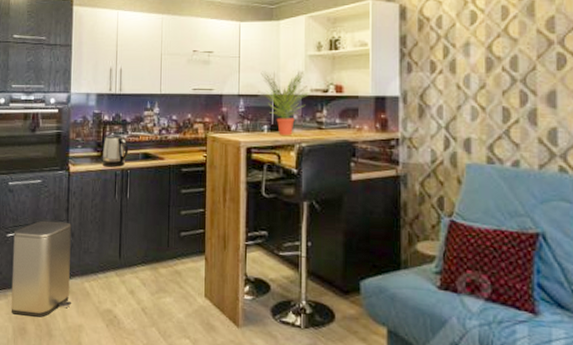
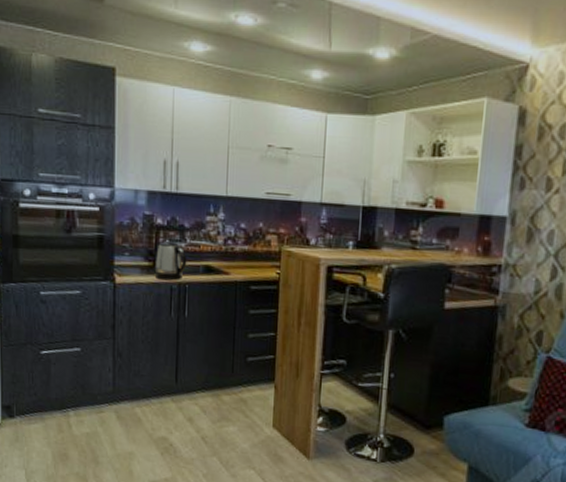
pedal bin: present [11,220,72,317] -> none [49,337,121,443]
potted plant: present [258,71,314,136] -> none [344,176,410,255]

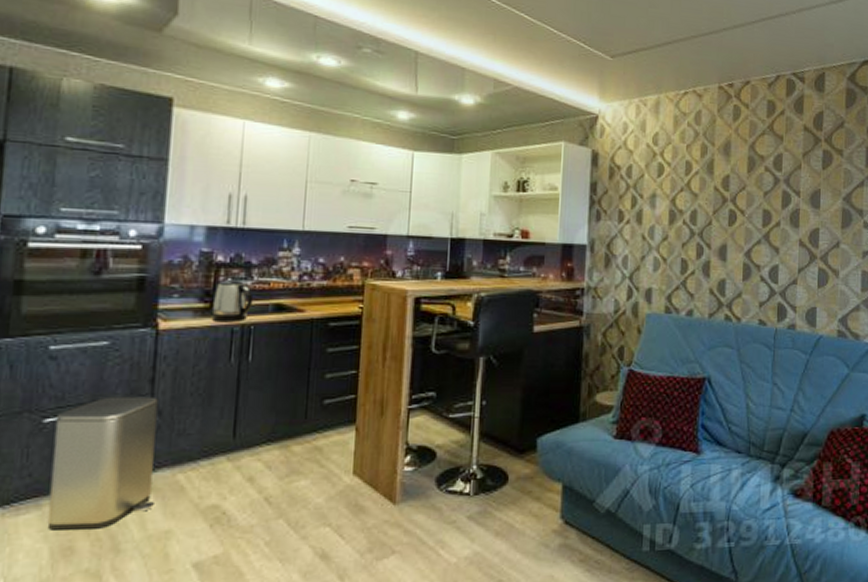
pedal bin: none [49,337,121,443] -> present [47,396,158,530]

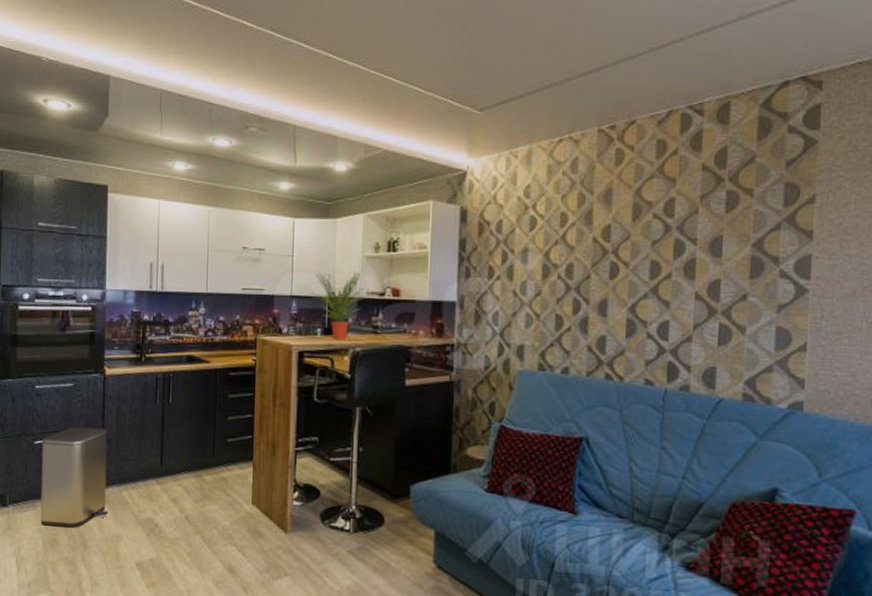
kettle: present [212,280,254,323] -> none [142,335,172,371]
potted plant: none [432,210,497,284] -> present [312,271,370,340]

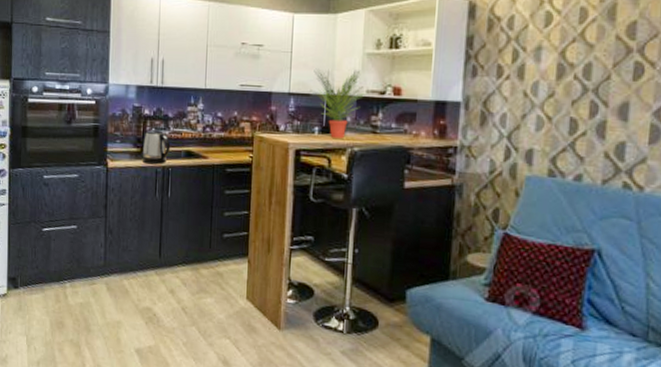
pedal bin: present [40,426,109,528] -> none [48,216,111,313]
kettle: none [142,335,172,371] -> present [143,130,171,165]

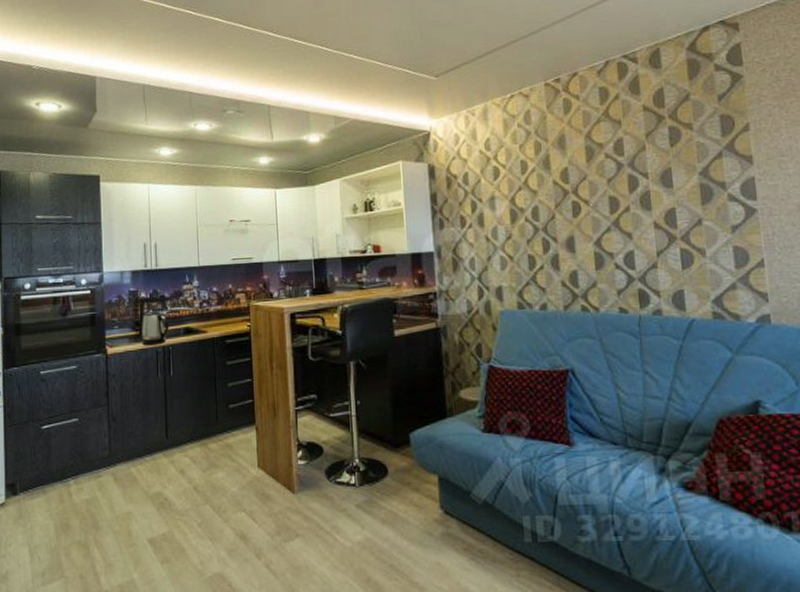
potted plant: present [310,68,370,139] -> none [298,233,353,298]

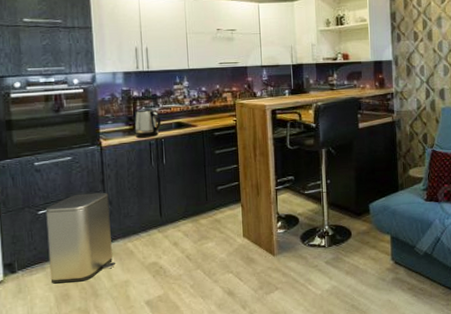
pedal bin: none [49,407,119,511] -> present [45,192,116,284]

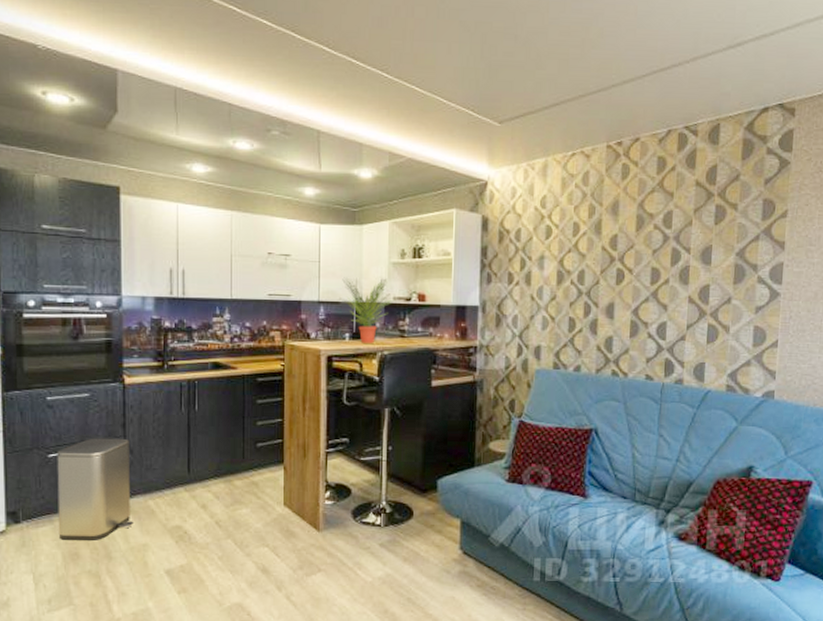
kettle: present [135,108,162,139] -> none [165,343,196,378]
potted plant: none [278,43,326,97] -> present [339,277,397,344]

